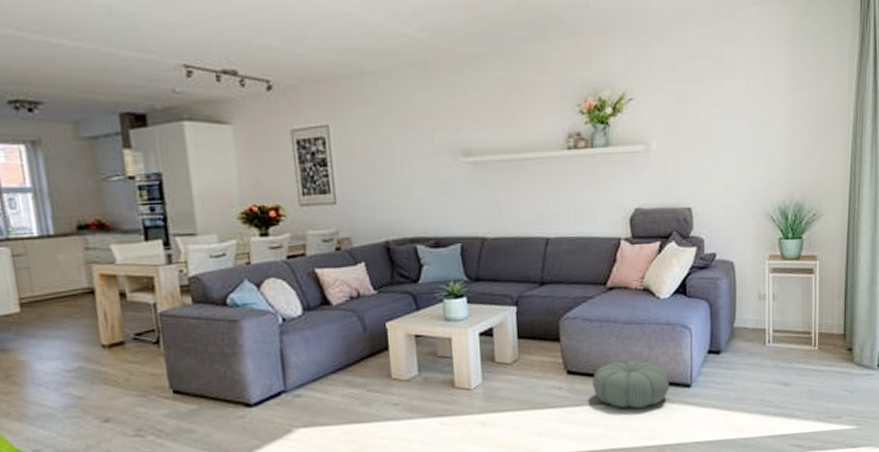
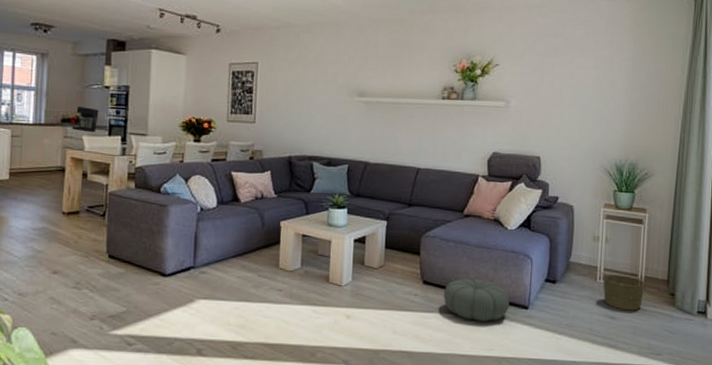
coffee maker: none [93,207,127,240] -> present [72,107,99,133]
basket: none [772,333,820,374] -> present [603,274,646,311]

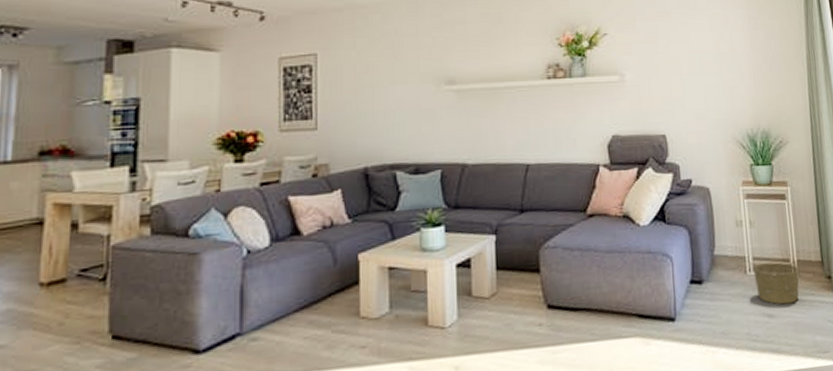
coffee maker: present [72,107,99,133] -> none [54,132,96,166]
pouf: present [444,278,510,321] -> none [574,292,653,346]

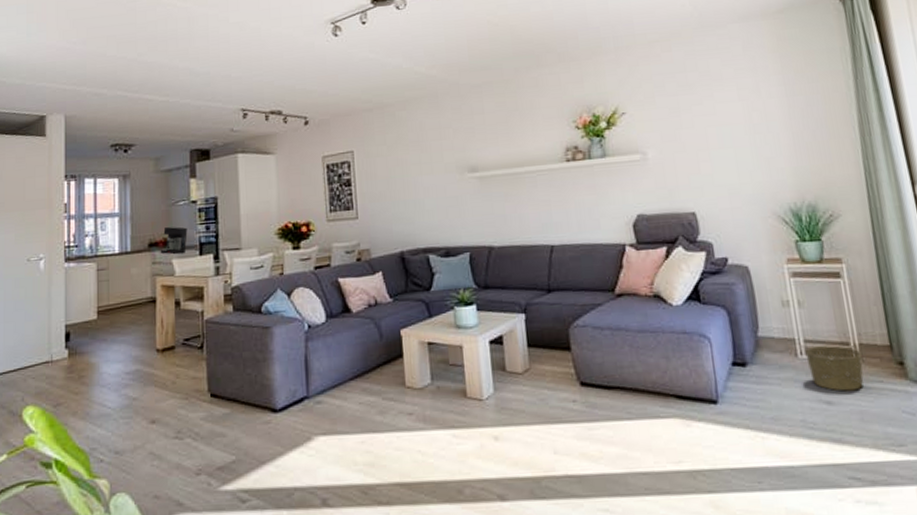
coffee maker: none [54,132,96,166] -> present [160,227,188,255]

